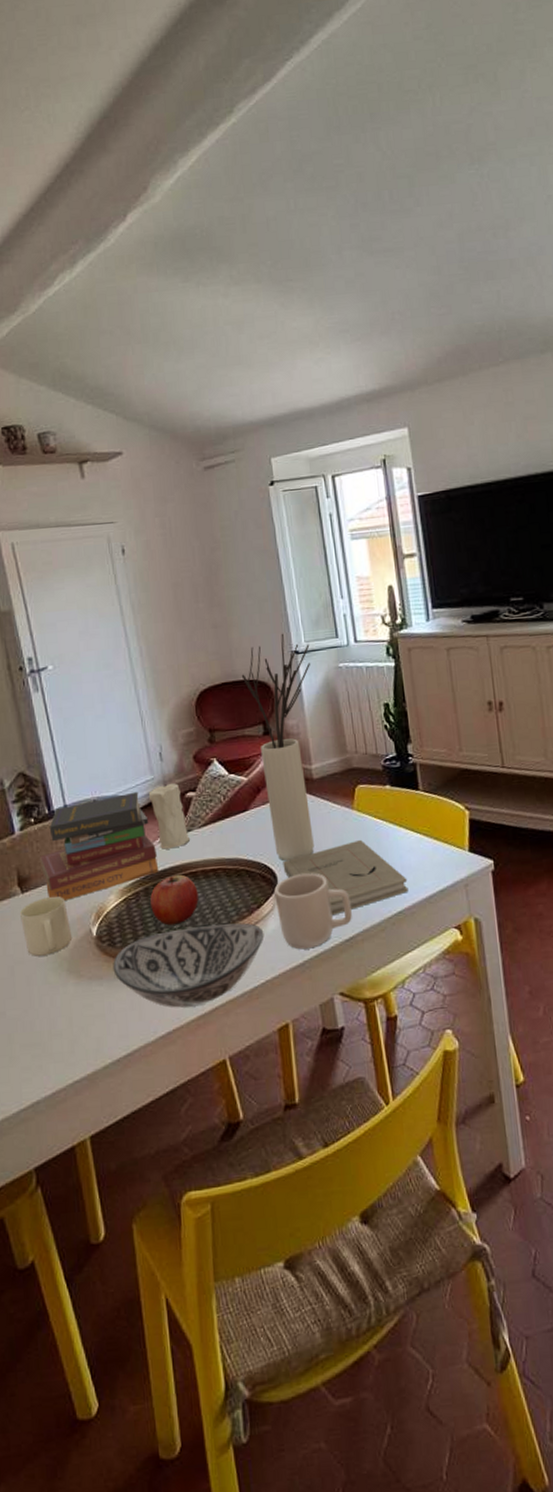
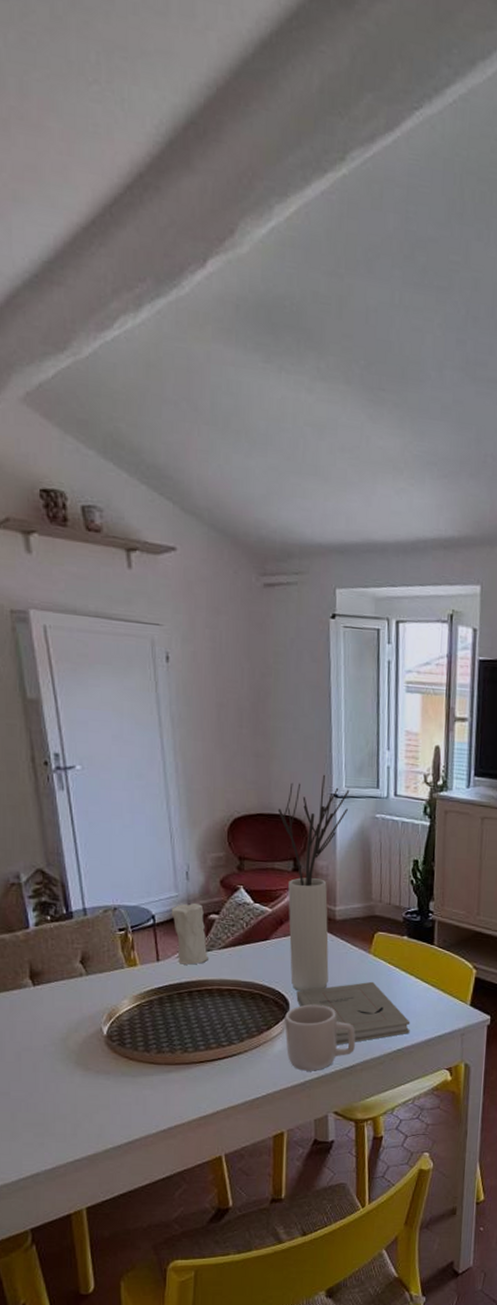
cup: present [19,896,73,957] -> none [29,992,83,1046]
books: present [39,791,159,901] -> none [53,905,175,999]
decorative bowl: present [113,923,264,1008] -> none [121,1038,271,1108]
fruit: present [150,874,199,926] -> none [164,989,211,1035]

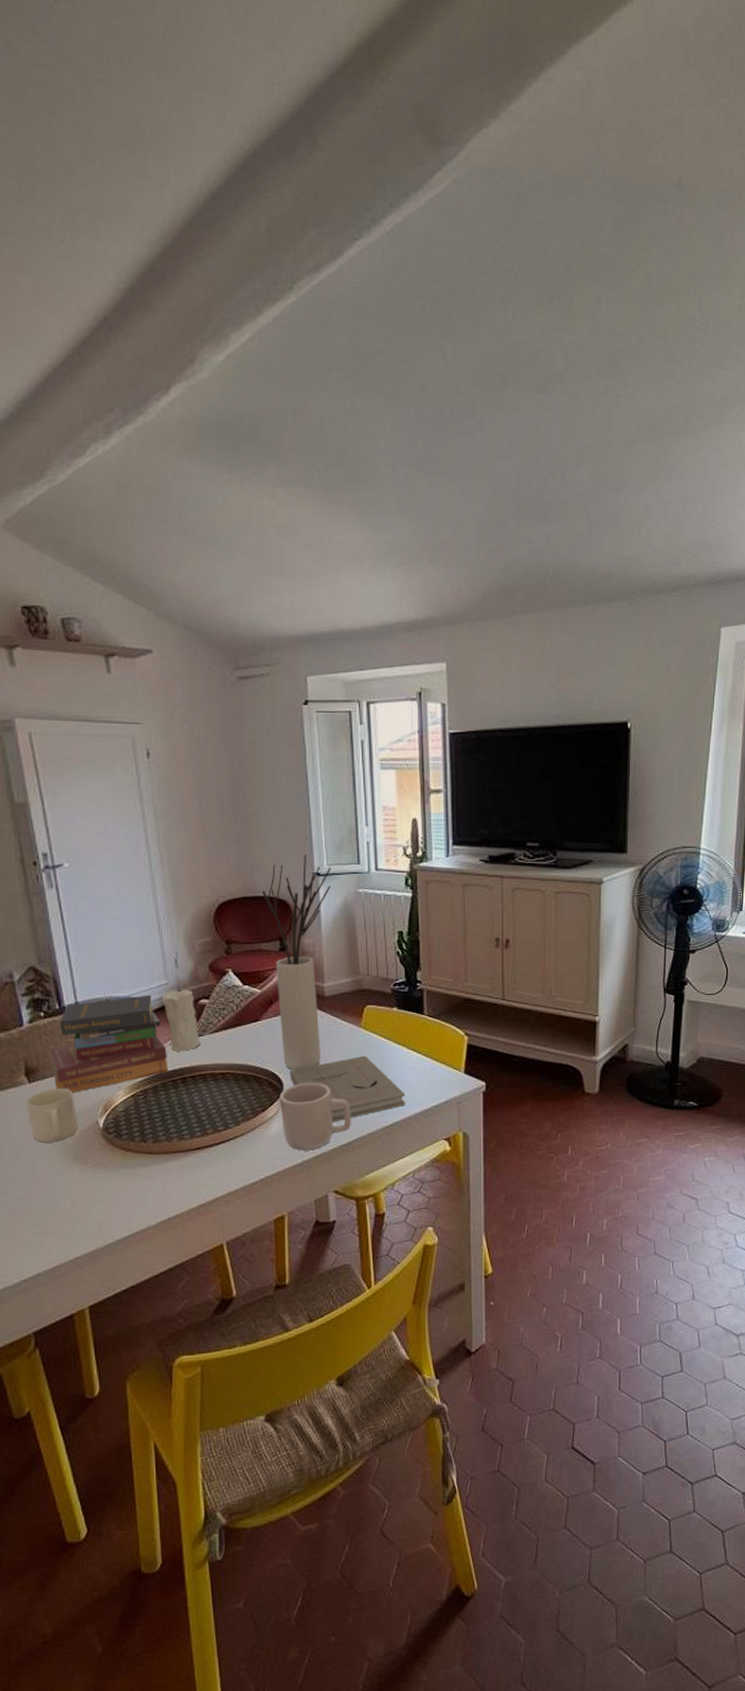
cup: none [29,992,83,1046] -> present [25,1087,79,1143]
books: none [53,905,175,999] -> present [47,994,169,1092]

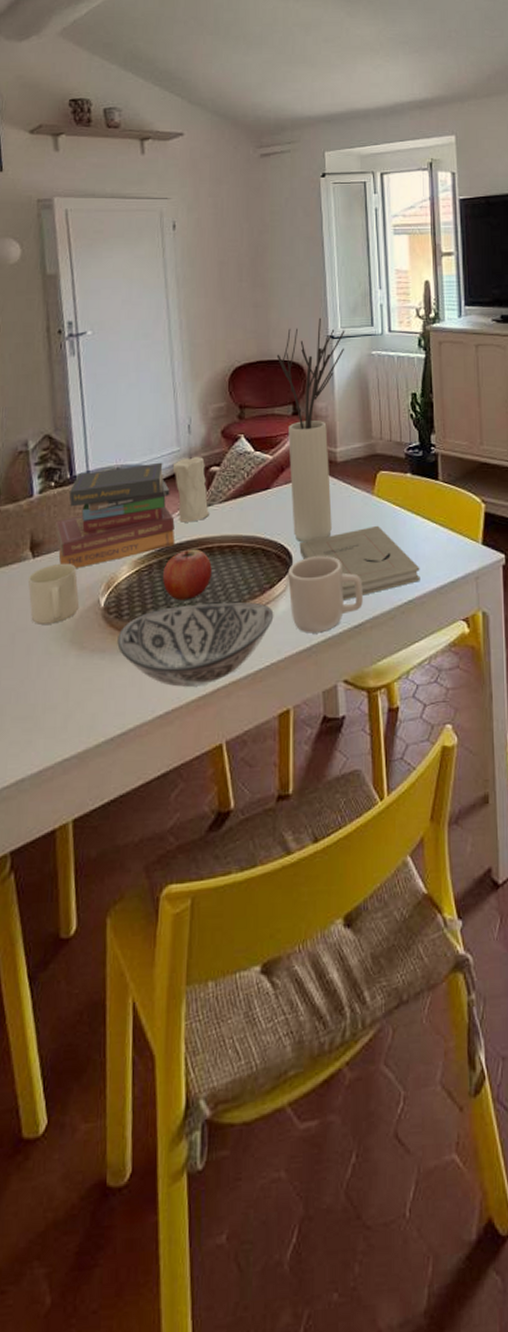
decorative bowl: none [118,1124,267,1197] -> present [117,602,274,687]
fruit: none [159,1075,206,1122] -> present [163,549,212,601]

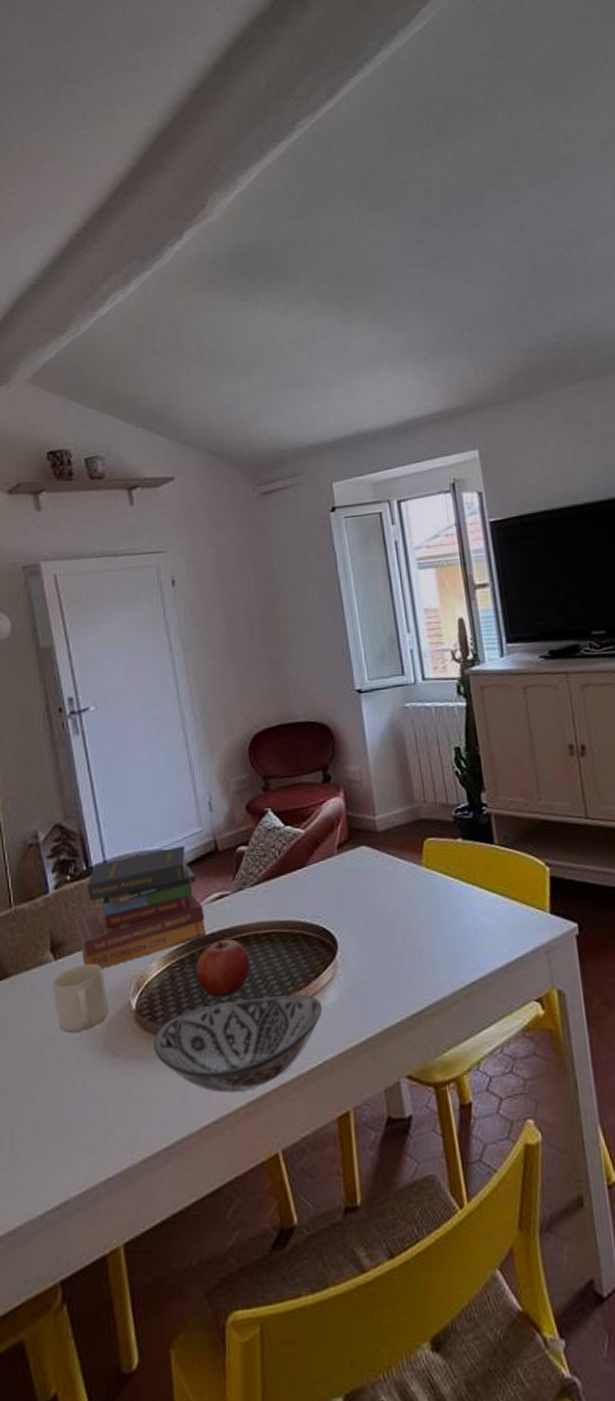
candle: present [172,457,209,522] -> none [196,836,241,911]
vase: present [276,317,345,543] -> none [299,670,378,924]
mug: present [288,556,363,633] -> none [334,937,421,1026]
book: present [299,525,420,601] -> none [343,899,483,987]

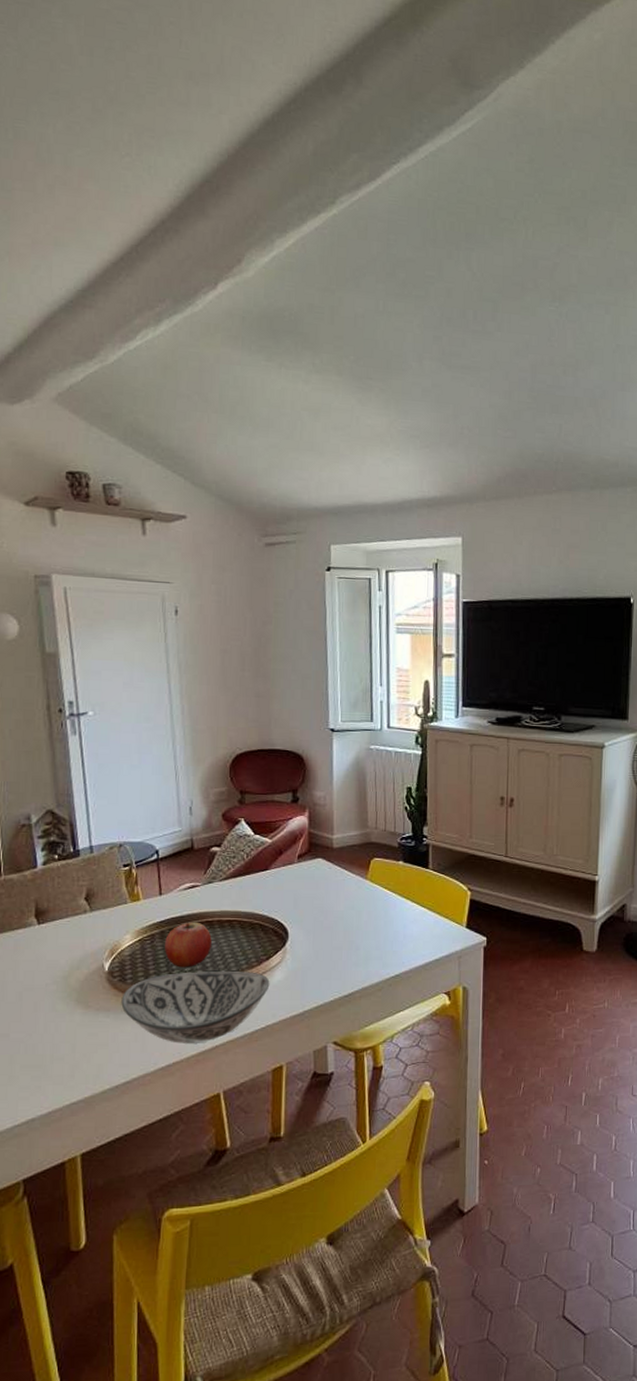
cup: present [51,963,110,1033] -> none [33,930,85,985]
books: present [74,845,207,968] -> none [59,841,177,935]

